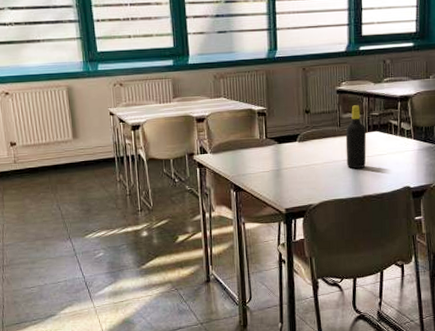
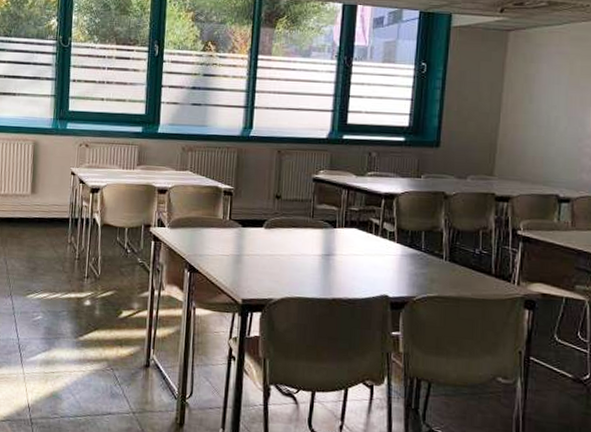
bottle: present [345,105,367,168] -> none [316,196,343,267]

